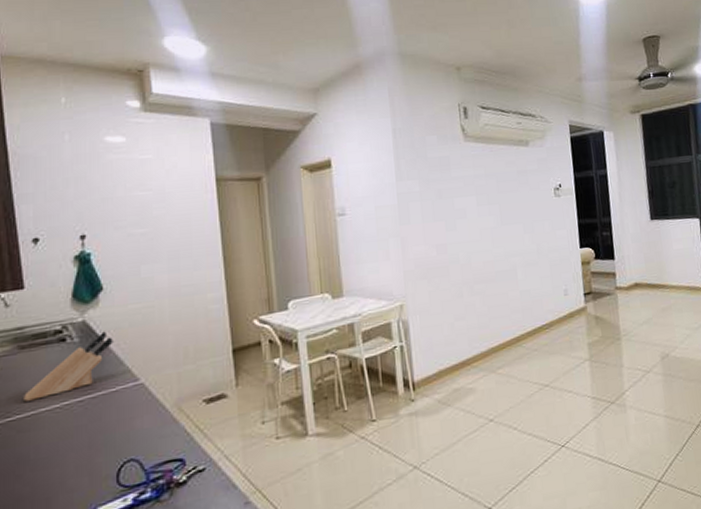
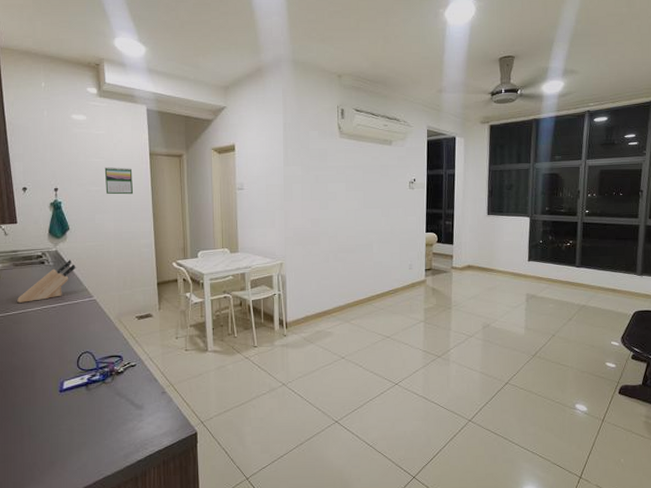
calendar: none [153,200,195,237] -> present [104,167,134,195]

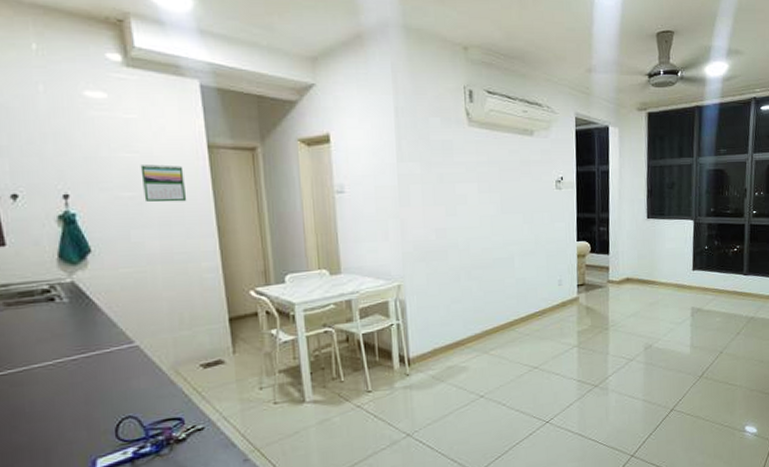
knife block: present [17,260,76,303] -> none [14,293,105,357]

